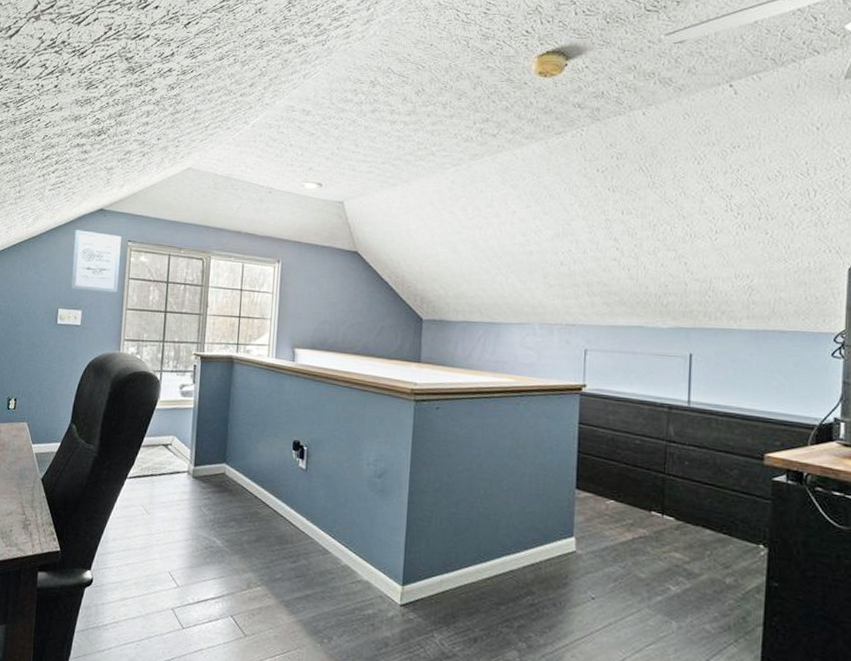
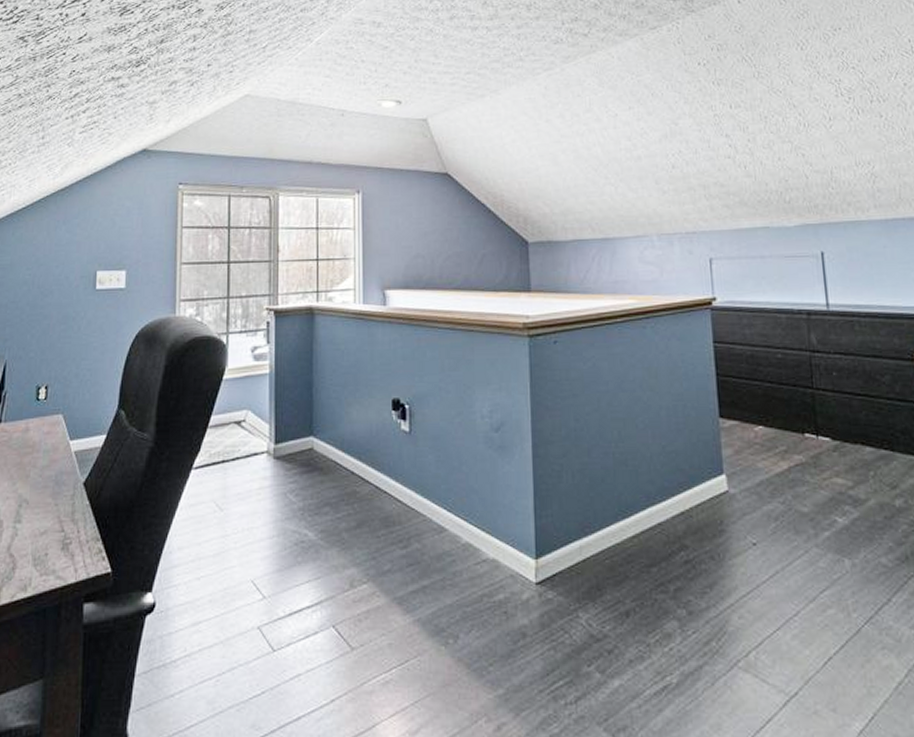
wall art: present [70,230,121,293] -> none [110,176,170,247]

